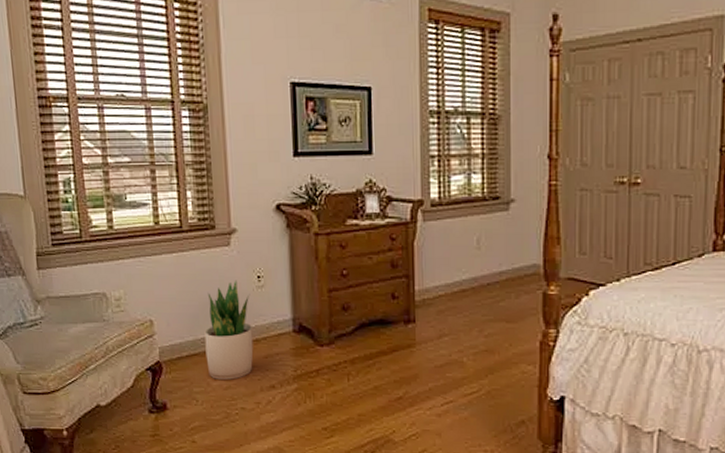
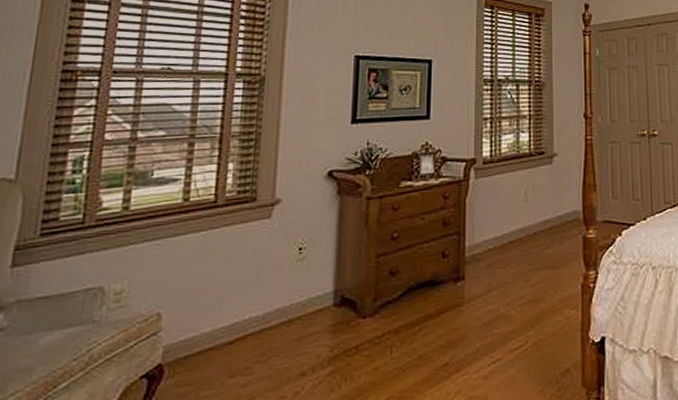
planter: present [204,280,254,380] -> none [223,254,288,376]

